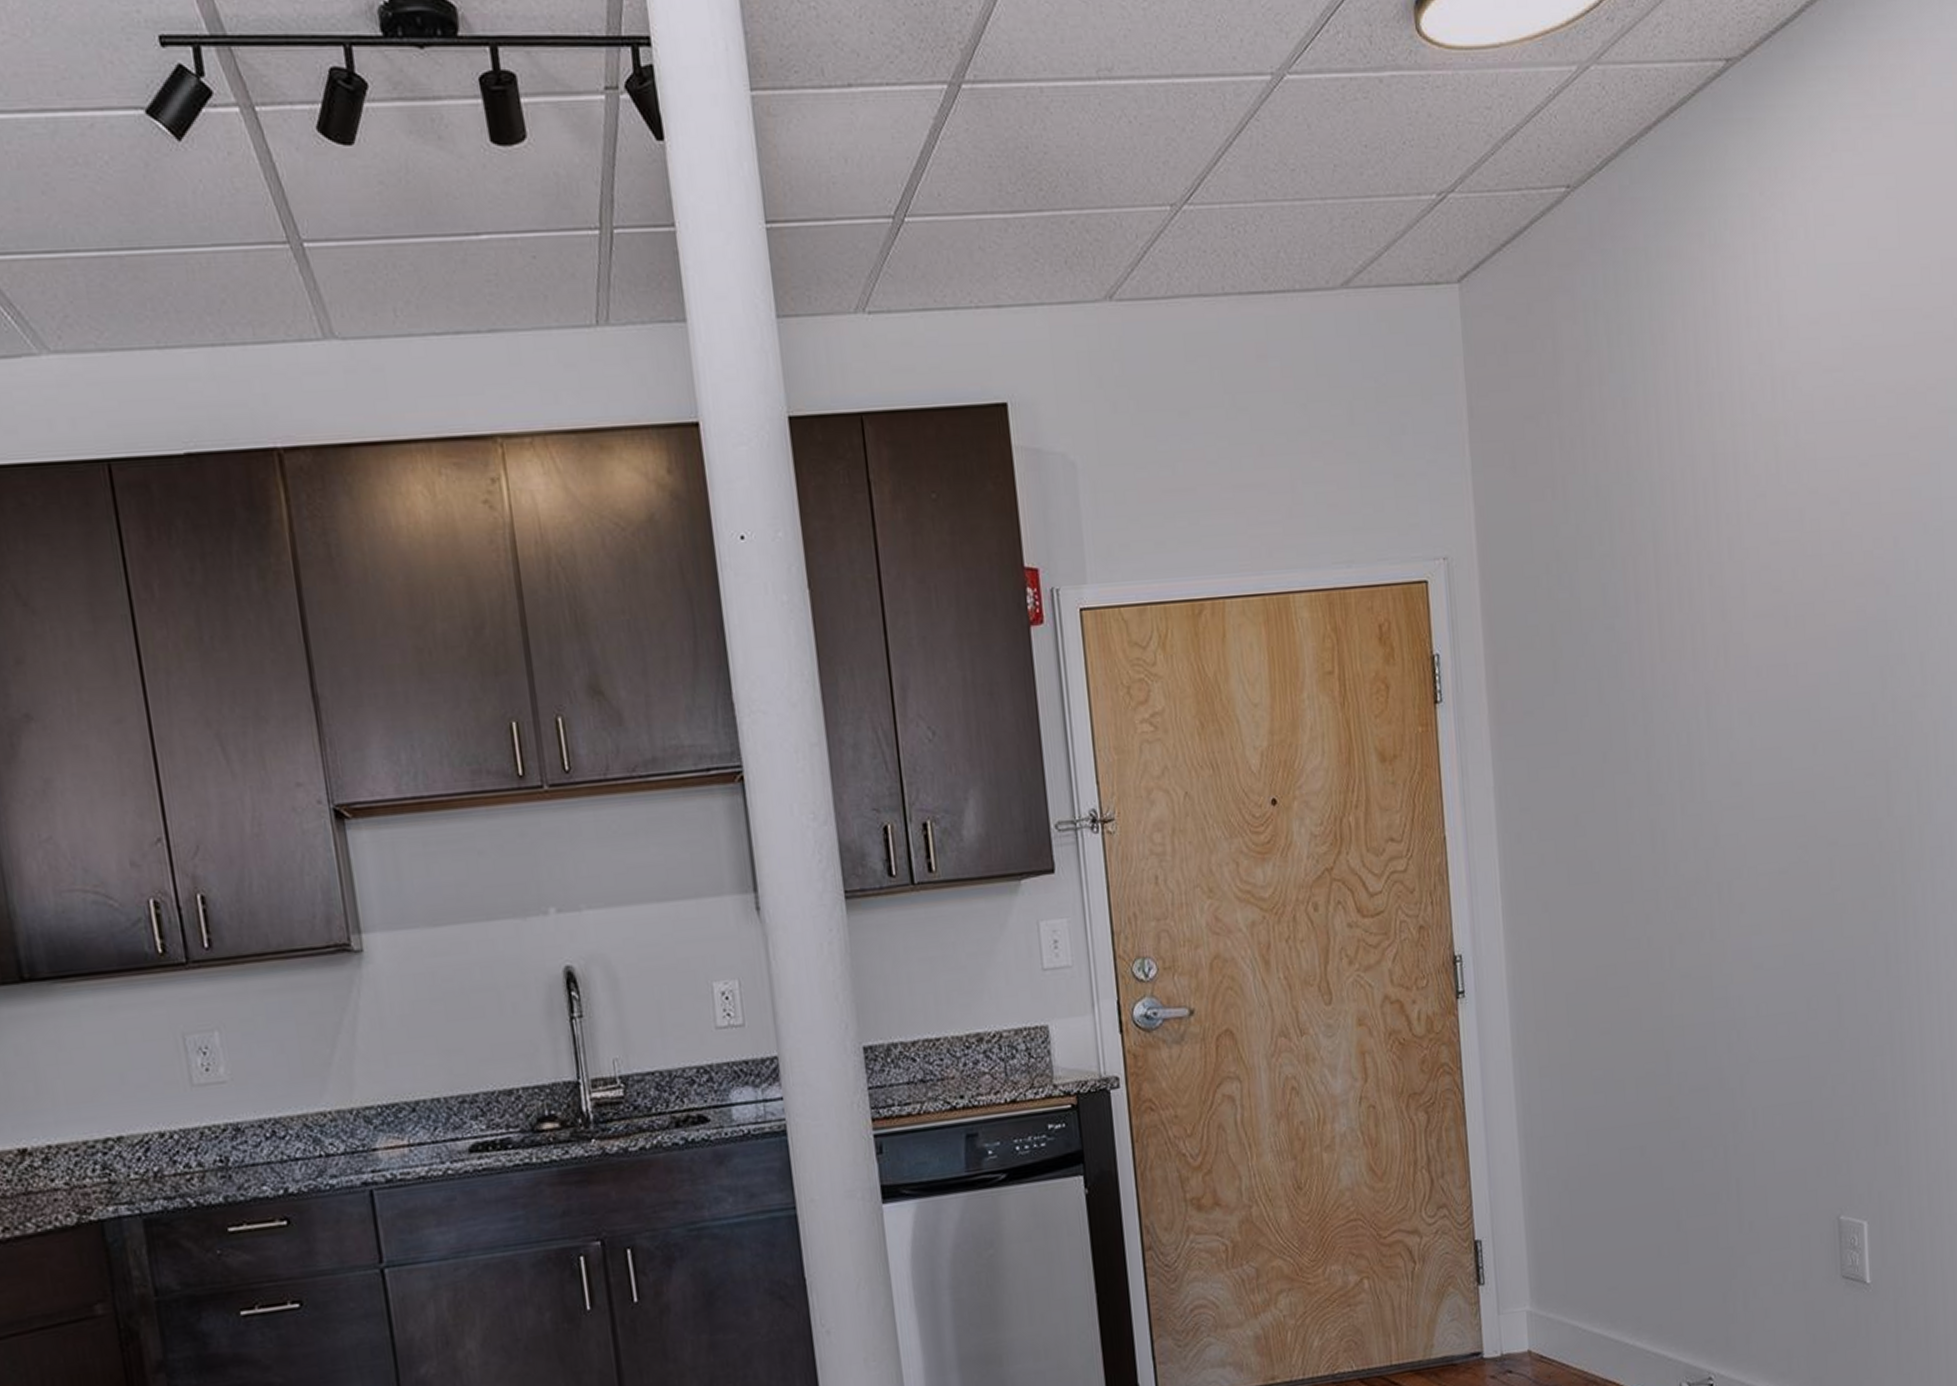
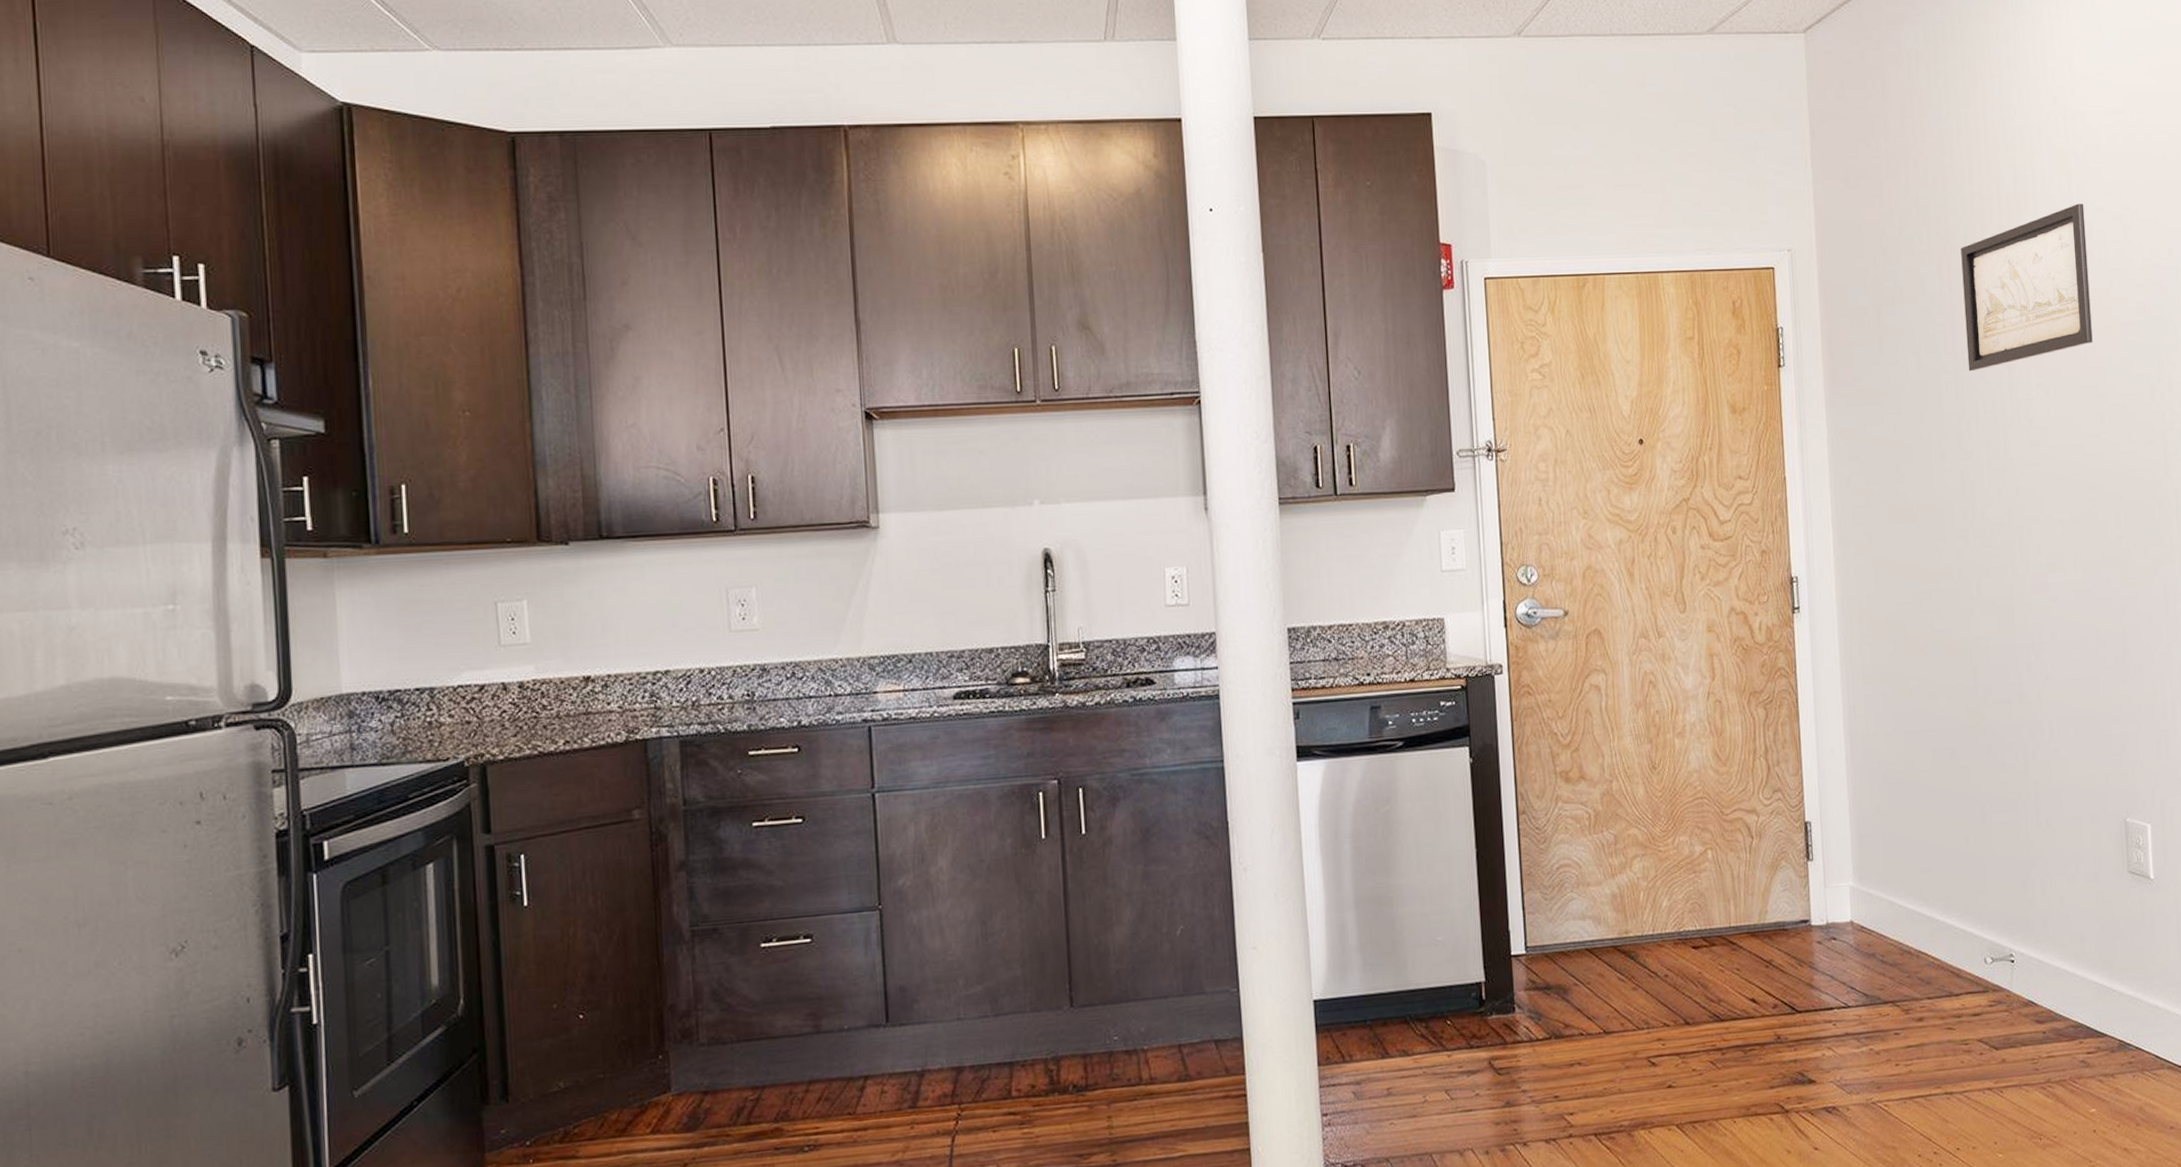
wall art: none [1649,485,1805,699] -> present [1961,203,2093,372]

